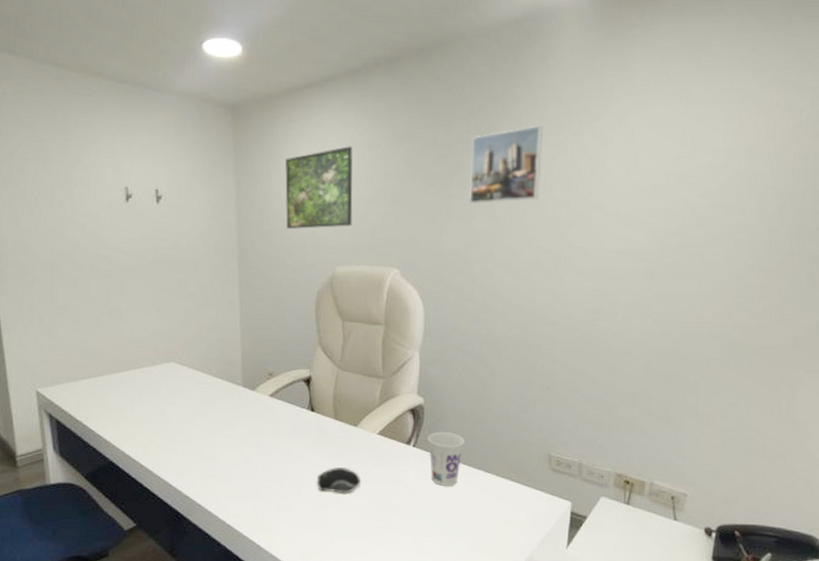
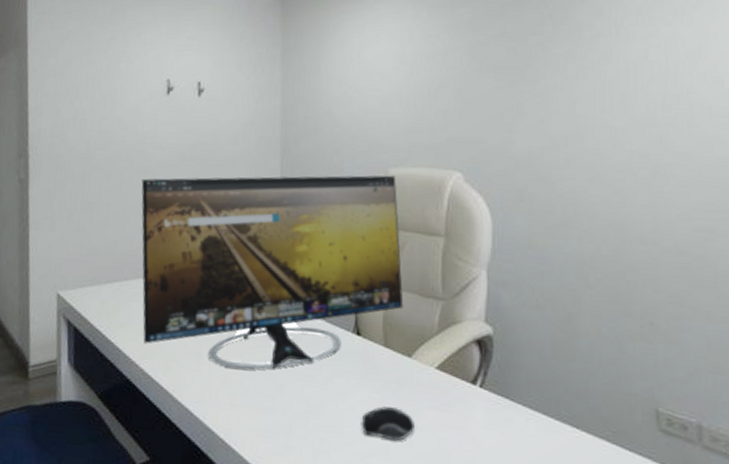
computer monitor: none [108,273,350,446] -> present [141,175,404,370]
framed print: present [284,146,353,229] -> none [334,38,410,126]
cup: present [428,432,464,486] -> none [498,370,545,442]
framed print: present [468,125,544,205] -> none [543,15,631,102]

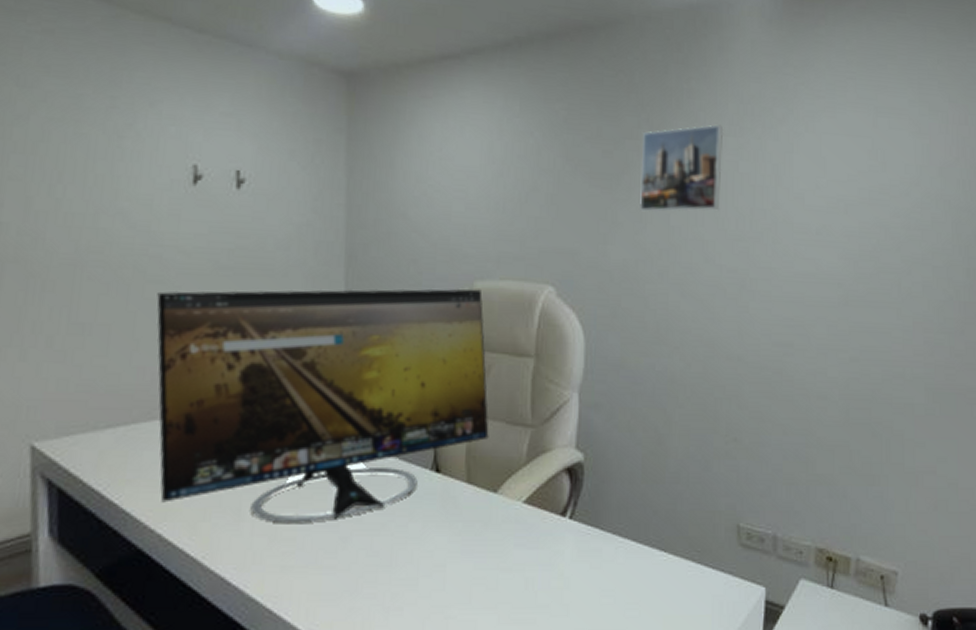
computer mouse: present [361,406,415,442] -> none [439,550,500,588]
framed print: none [543,15,631,102] -> present [638,124,724,212]

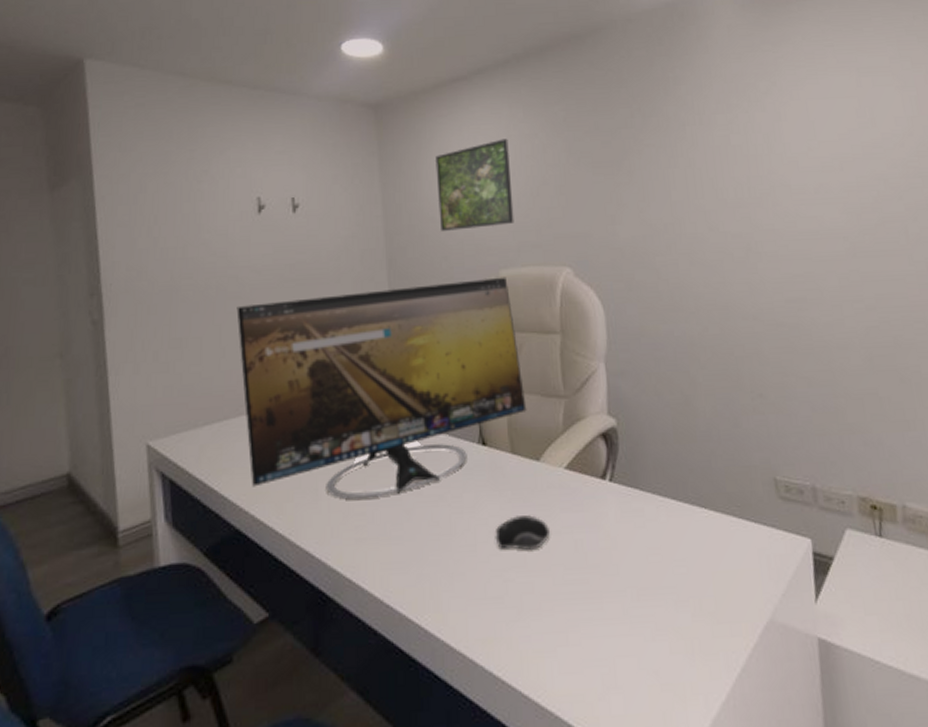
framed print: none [411,132,500,232] -> present [434,138,514,231]
computer mouse: none [439,550,500,588] -> present [495,515,550,551]
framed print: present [638,124,724,212] -> none [636,105,716,192]

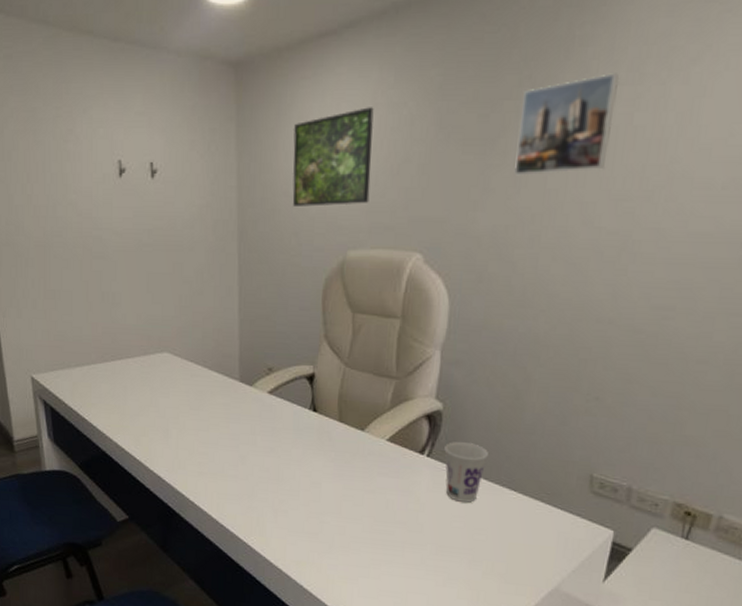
computer monitor: present [236,277,527,499] -> none [101,257,359,443]
computer mouse: present [495,515,550,551] -> none [316,473,365,503]
cup: none [626,459,671,530] -> present [444,442,488,503]
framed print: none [636,105,716,192] -> present [513,73,620,176]

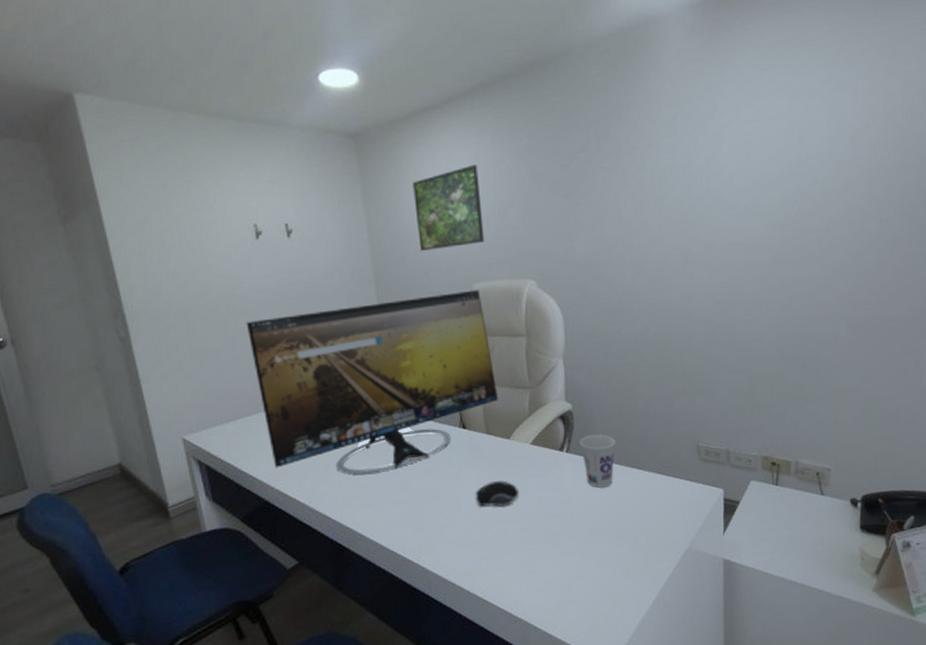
computer monitor: none [101,257,359,443] -> present [246,289,499,474]
computer mouse: none [316,473,365,503] -> present [475,480,519,507]
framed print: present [513,73,620,176] -> none [592,129,661,211]

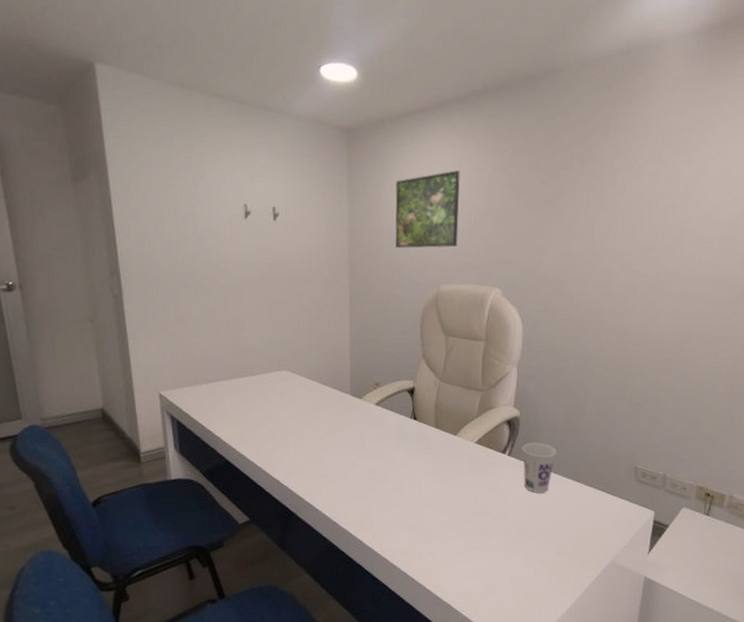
computer monitor: present [246,289,499,474] -> none [227,290,451,449]
computer mouse: present [475,480,519,507] -> none [417,472,458,498]

